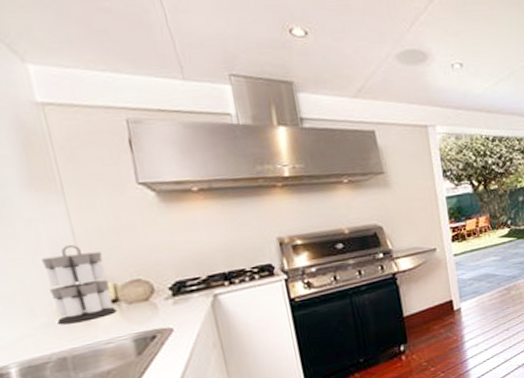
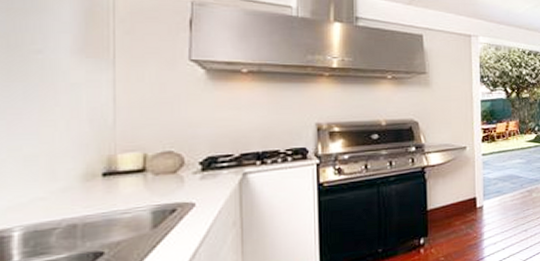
spice rack: present [41,245,116,325] -> none [76,112,140,191]

